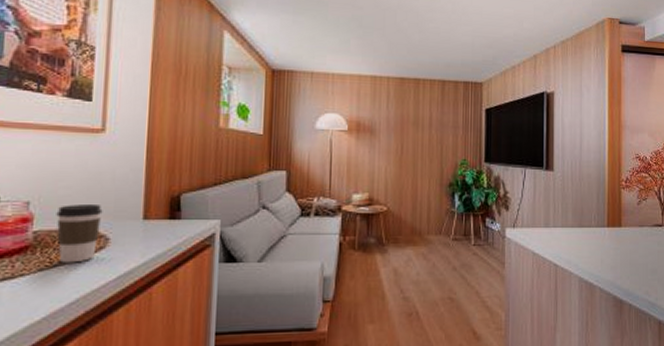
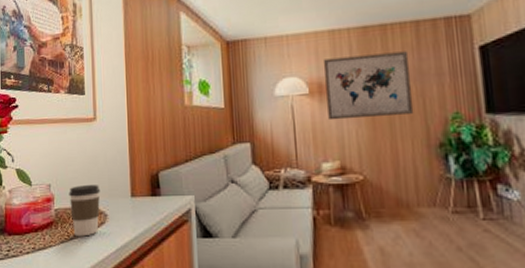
wall art: none [363,101,434,158] -> present [324,51,414,121]

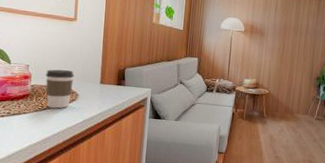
wall art: present [324,51,414,121] -> none [254,10,311,56]

